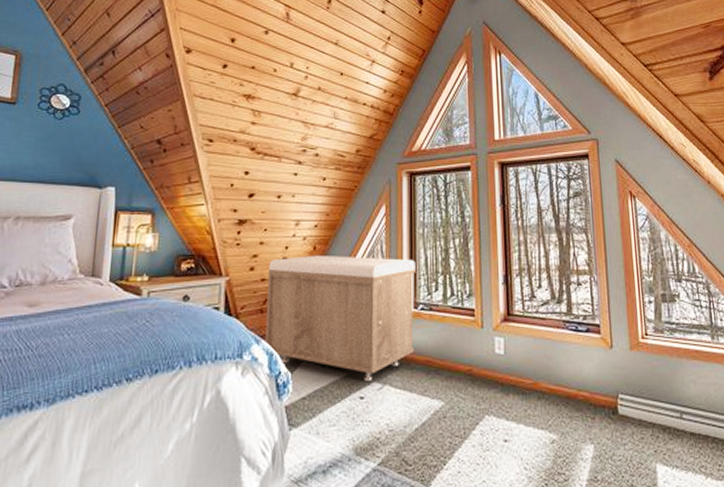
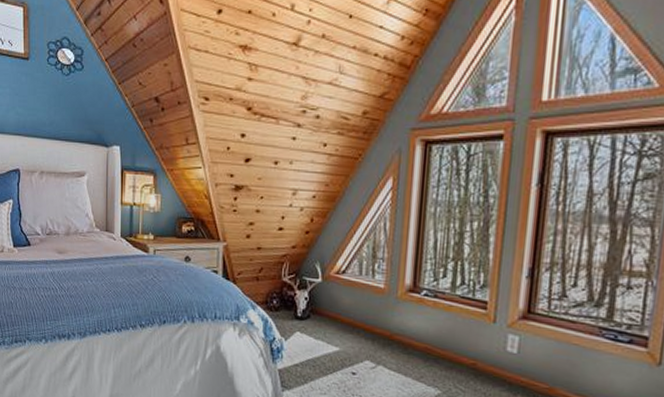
storage bench: present [265,254,416,382] -> none [261,227,423,360]

